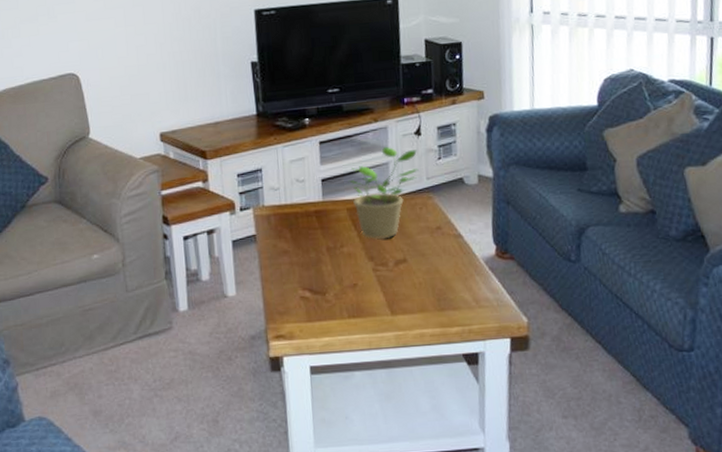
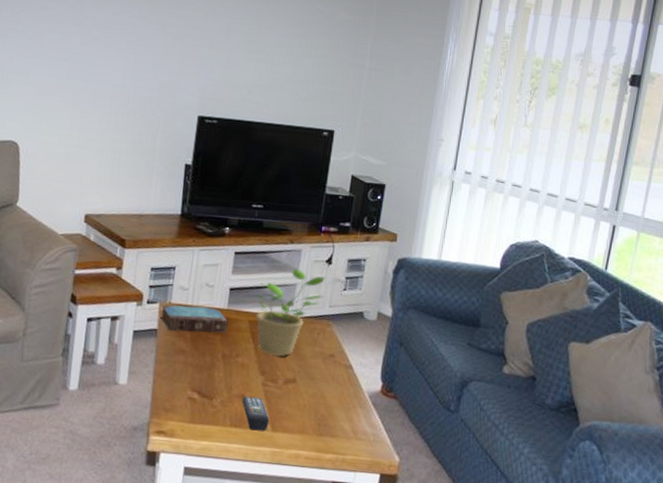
book: none [255,201,327,234] -> present [160,304,229,334]
remote control: none [355,283,388,318] -> present [242,395,270,432]

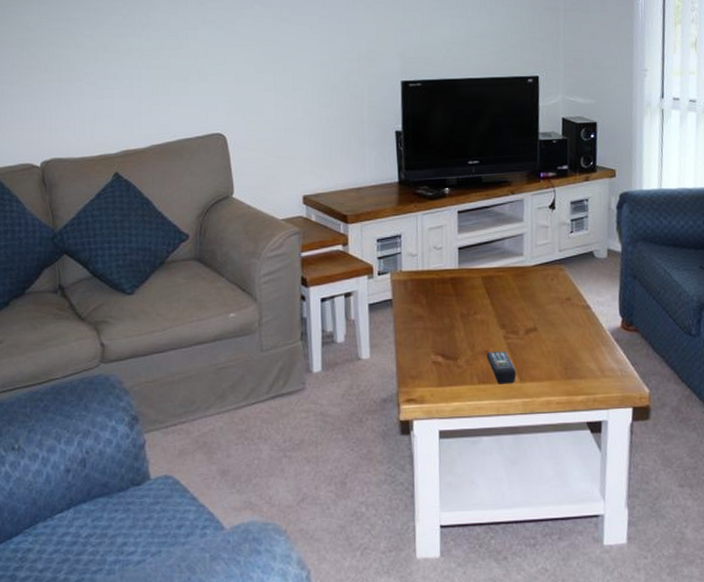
book: present [160,304,229,334] -> none [393,268,462,299]
potted plant: present [255,268,326,356] -> none [485,218,552,308]

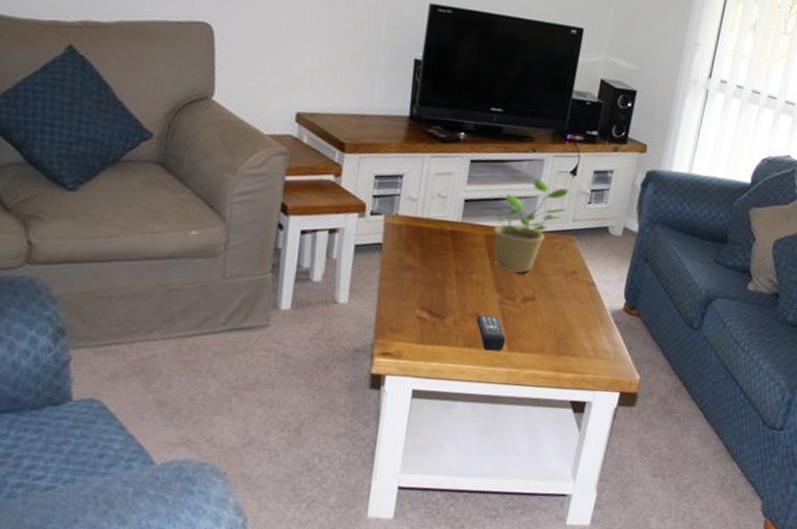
potted plant: none [485,218,552,308] -> present [492,179,570,273]

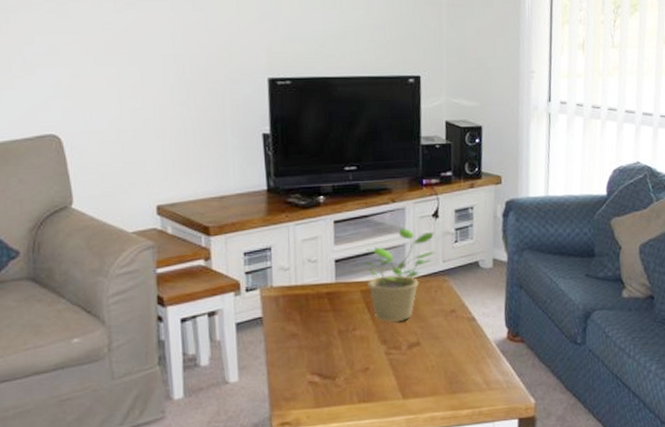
remote control: present [476,314,506,352] -> none [366,367,399,402]

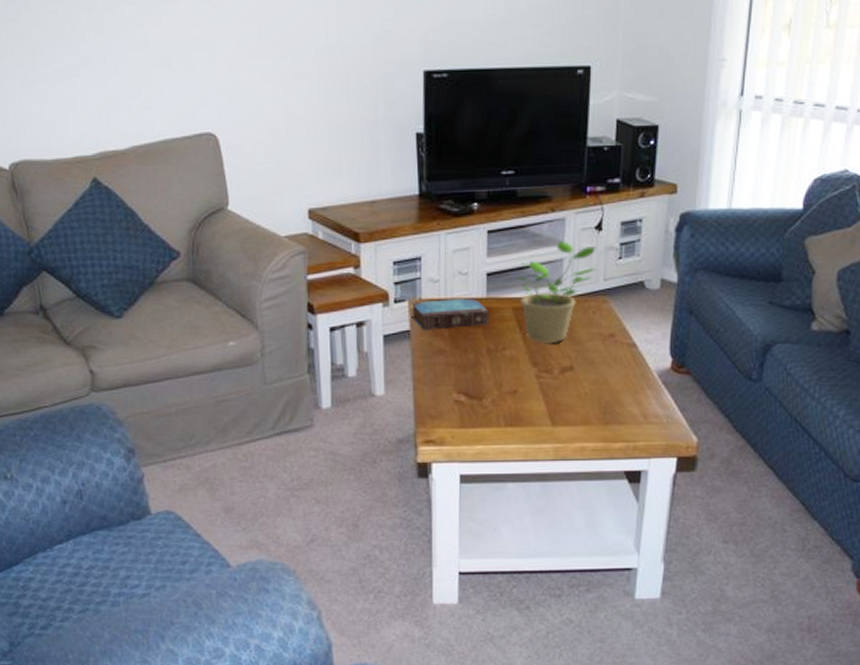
book: none [263,283,340,316] -> present [411,297,490,330]

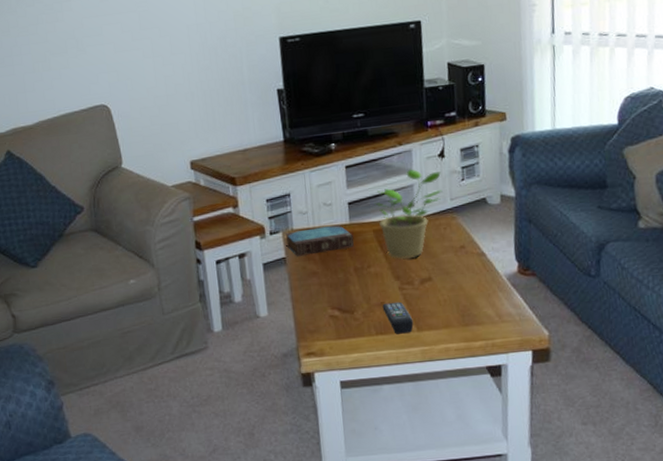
remote control: none [515,391,548,428] -> present [382,301,414,334]

